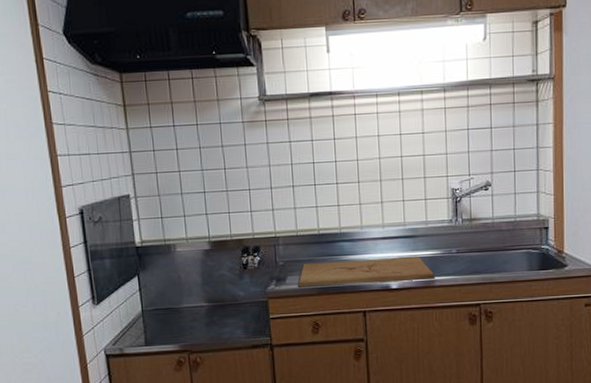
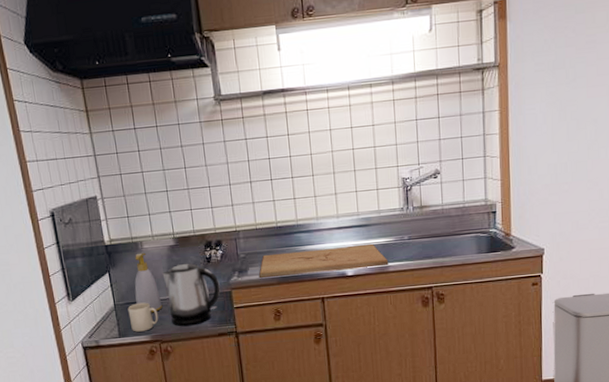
mug: none [156,309,189,341] -> present [127,302,159,332]
soap bottle: none [165,256,194,321] -> present [134,252,163,313]
kettle: none [195,269,256,337] -> present [162,263,221,327]

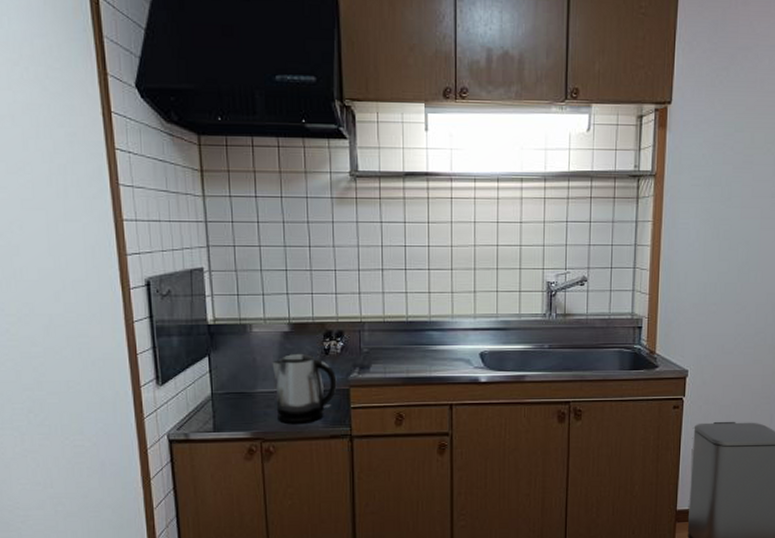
mug: present [127,302,159,332] -> none [227,393,262,427]
soap bottle: present [134,252,163,313] -> none [237,337,269,407]
cutting board: present [259,244,389,279] -> none [383,349,526,378]

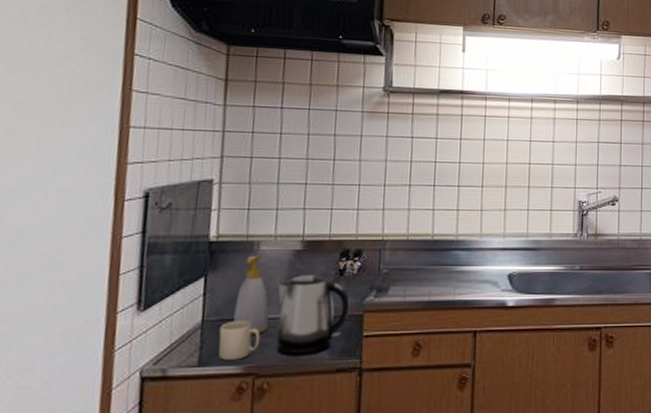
mug: none [227,393,262,427] -> present [218,320,261,360]
soap bottle: none [237,337,269,407] -> present [234,255,269,336]

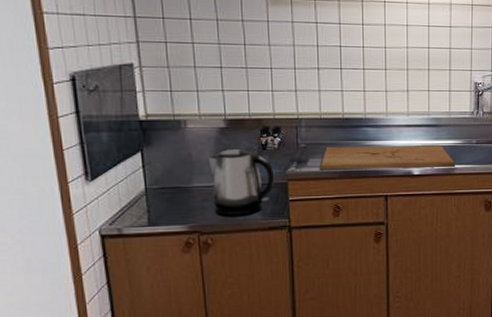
mug: present [218,320,261,360] -> none [162,188,199,221]
soap bottle: present [234,255,269,336] -> none [172,132,206,201]
cutting board: none [402,270,556,302] -> present [320,144,456,171]

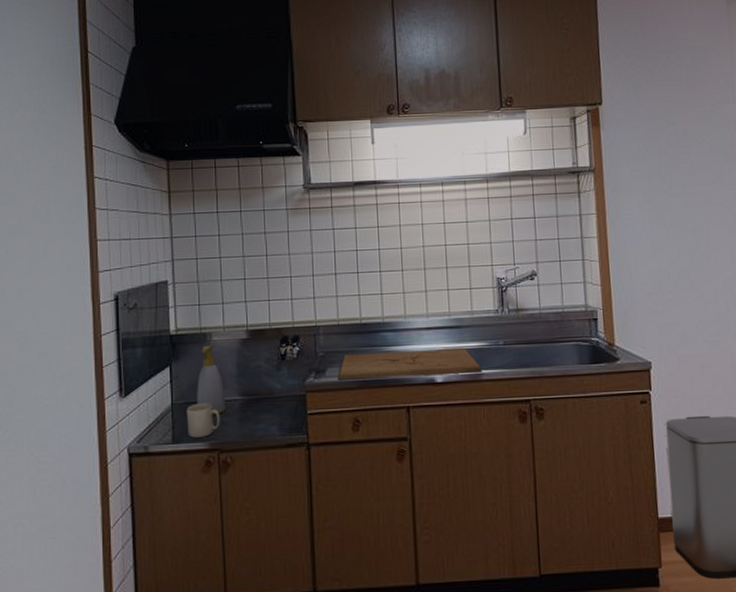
mug: none [162,188,199,221] -> present [186,403,220,438]
soap bottle: none [172,132,206,201] -> present [197,345,227,416]
kettle: present [208,148,275,218] -> none [230,359,294,434]

